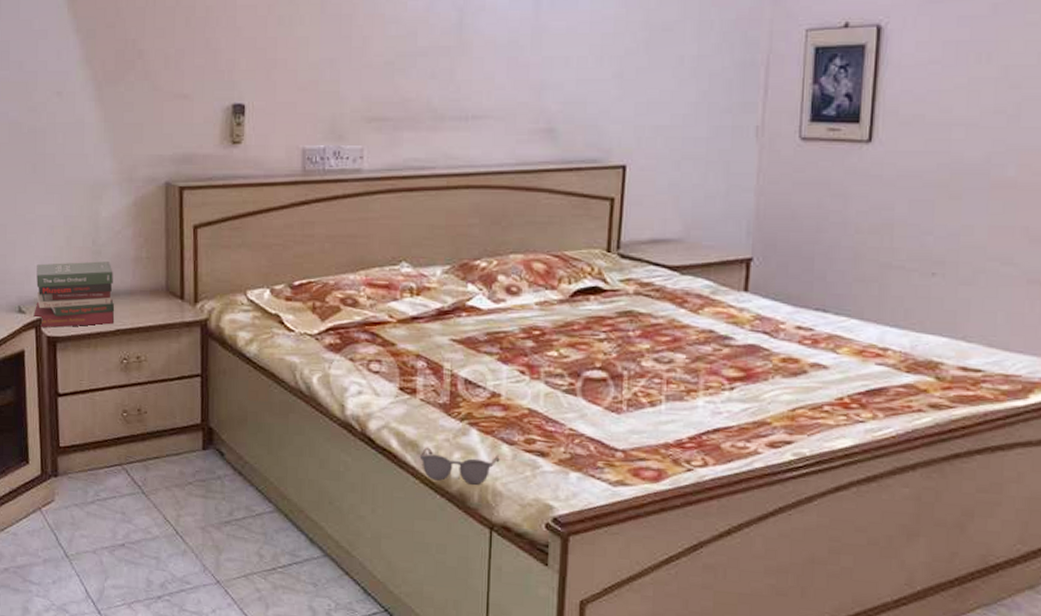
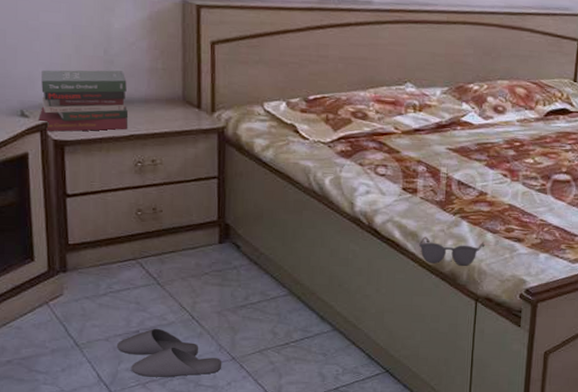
slippers: none [103,542,207,599] -> present [116,328,222,377]

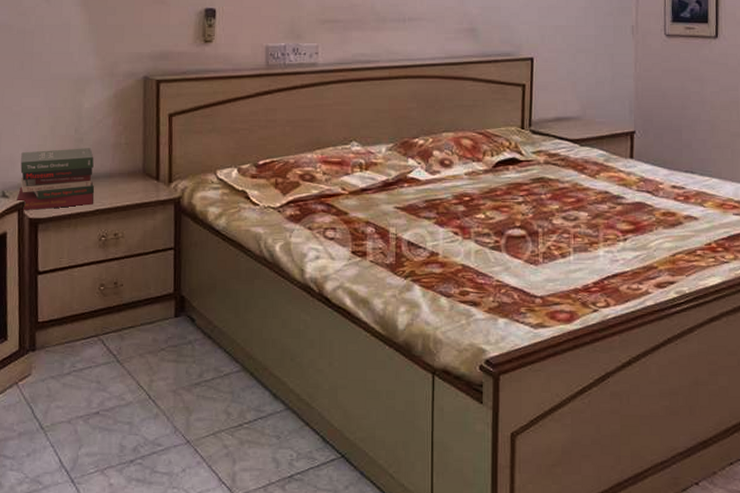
slippers: present [116,328,222,377] -> none [77,409,177,463]
sunglasses: present [419,236,485,266] -> none [371,303,439,335]

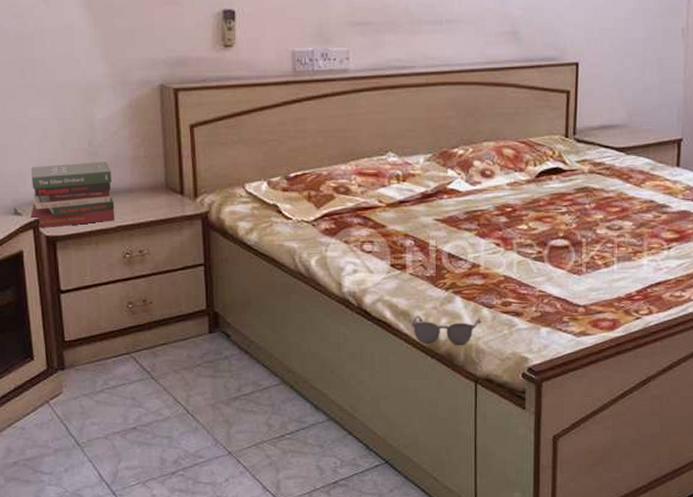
sunglasses: none [371,303,439,335] -> present [412,315,481,345]

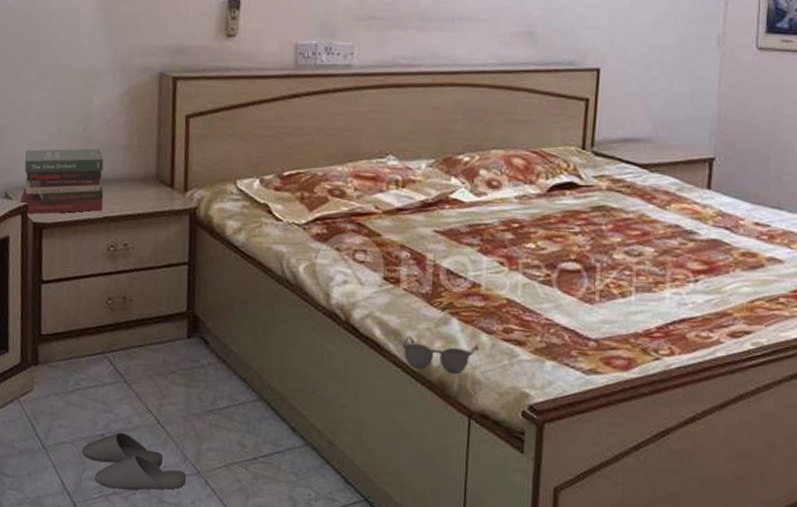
slippers: none [115,424,219,475] -> present [81,432,187,490]

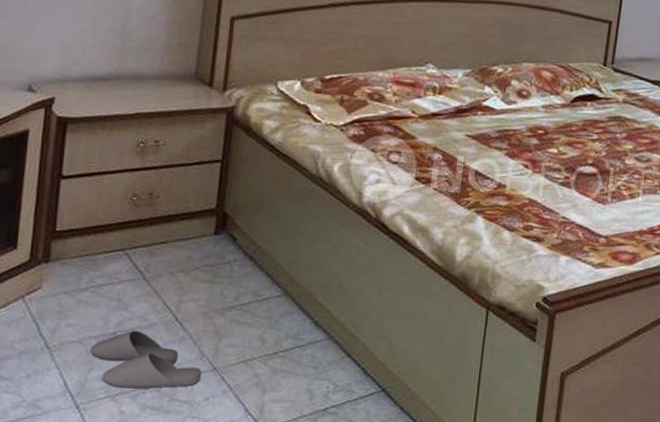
books: present [20,148,104,214] -> none [45,43,141,108]
sunglasses: present [402,336,479,374] -> none [429,233,501,268]

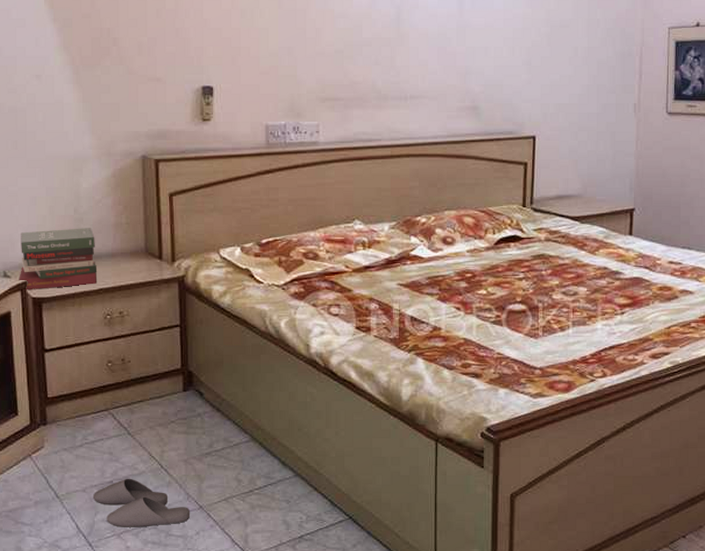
books: none [45,43,141,108] -> present [19,228,98,291]

